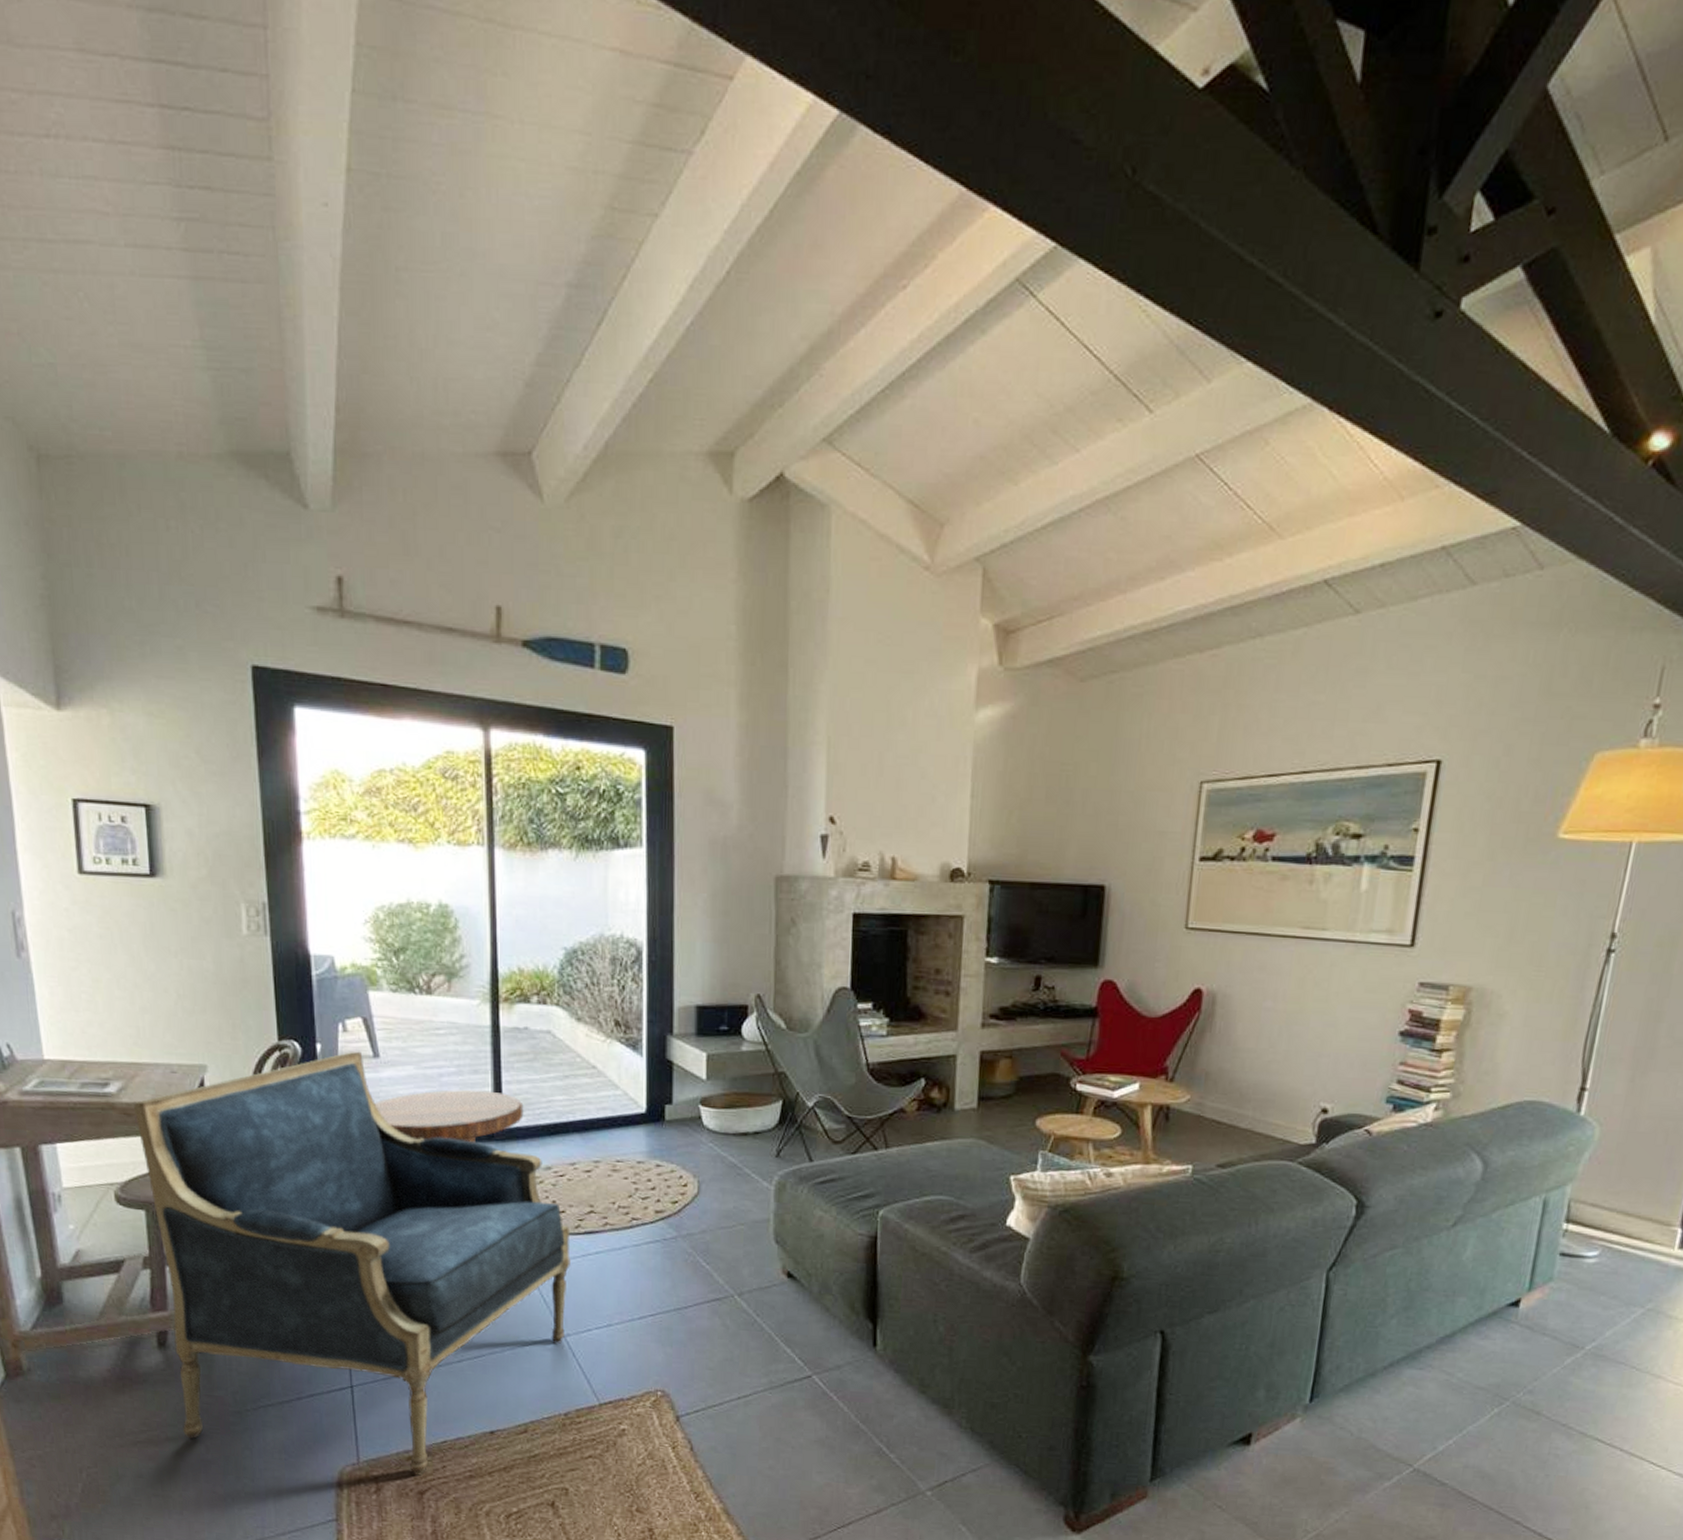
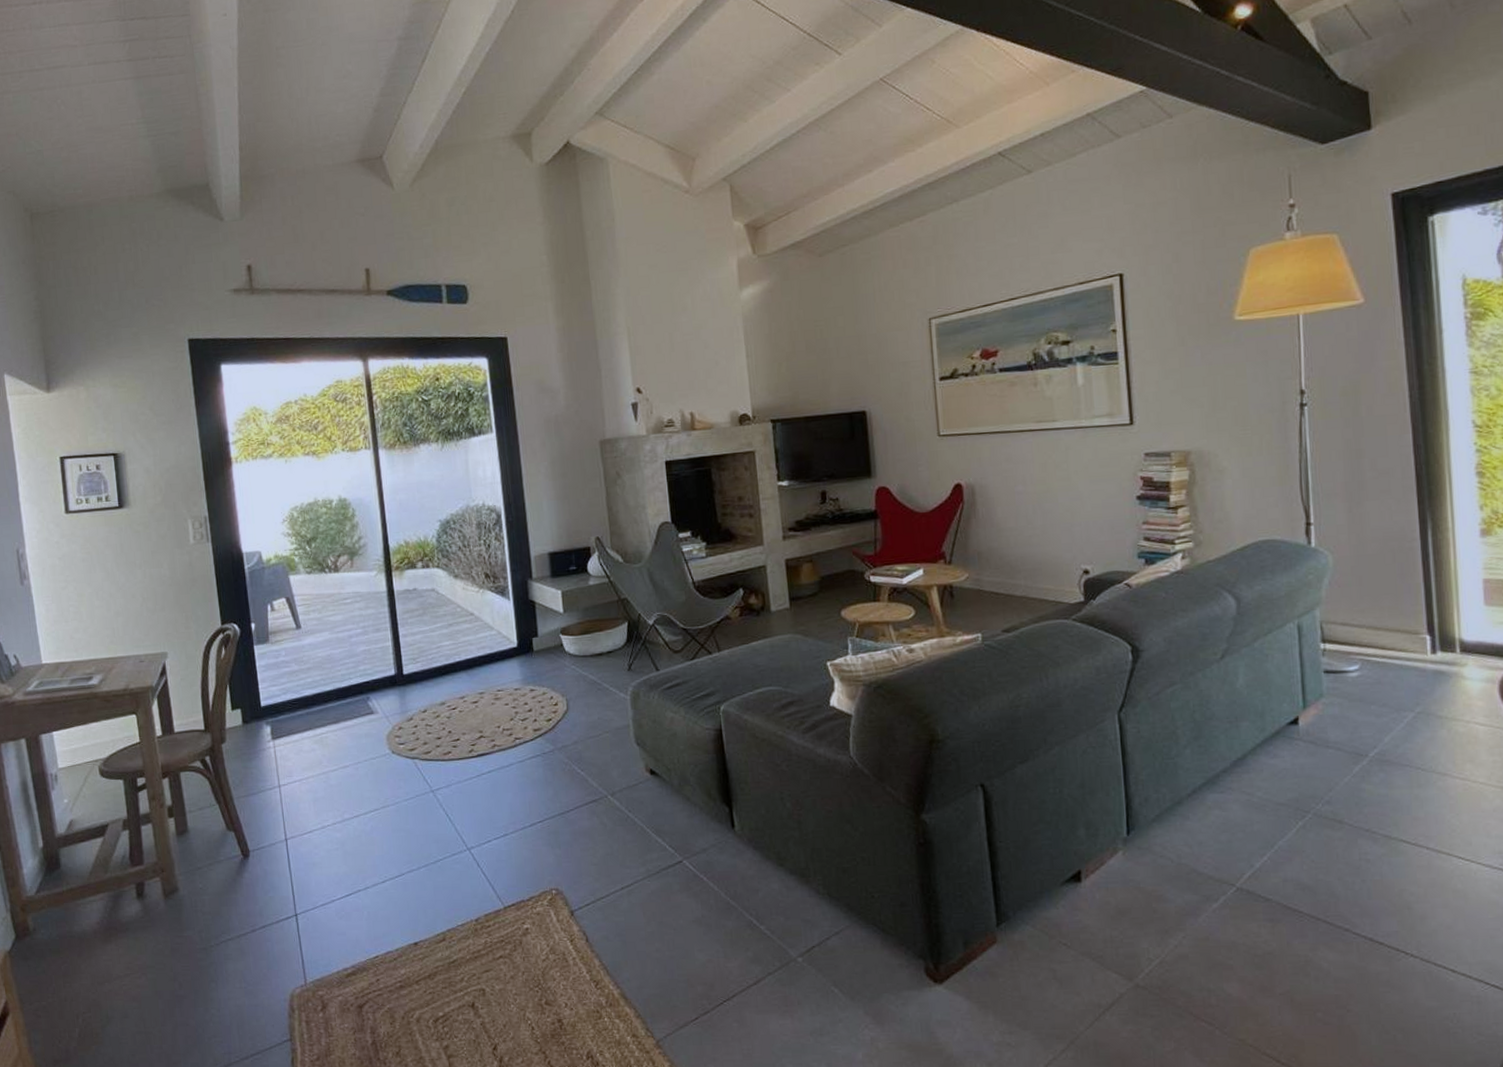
armchair: present [133,1051,570,1476] -> none [111,625,469,991]
side table: present [374,1089,524,1143] -> none [299,644,419,694]

